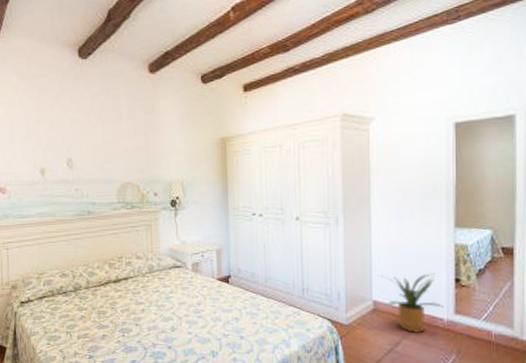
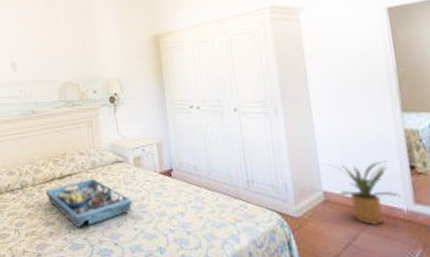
serving tray: none [99,283,189,332] -> present [45,178,133,228]

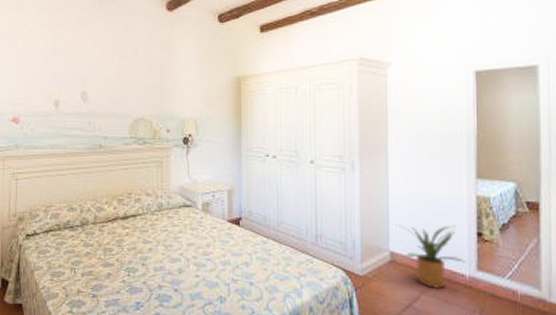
serving tray: present [45,178,133,228] -> none [106,221,197,271]

